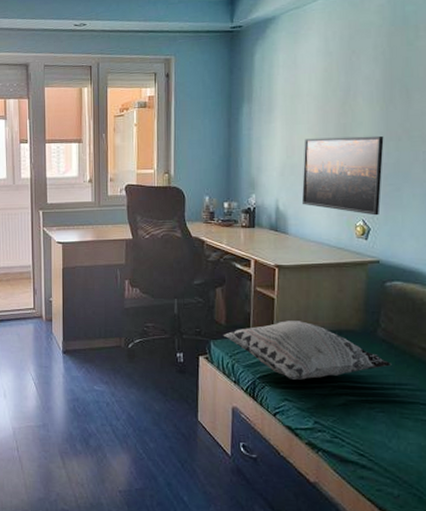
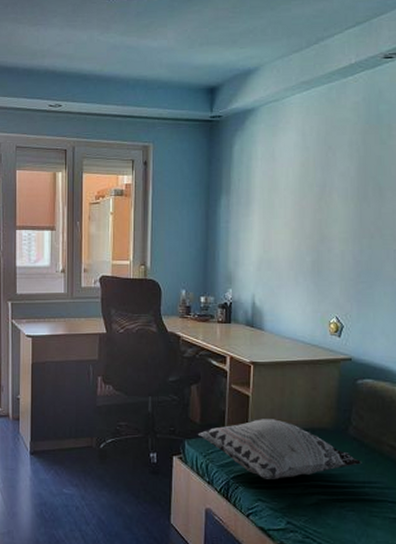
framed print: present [301,135,384,216] -> none [277,233,357,313]

